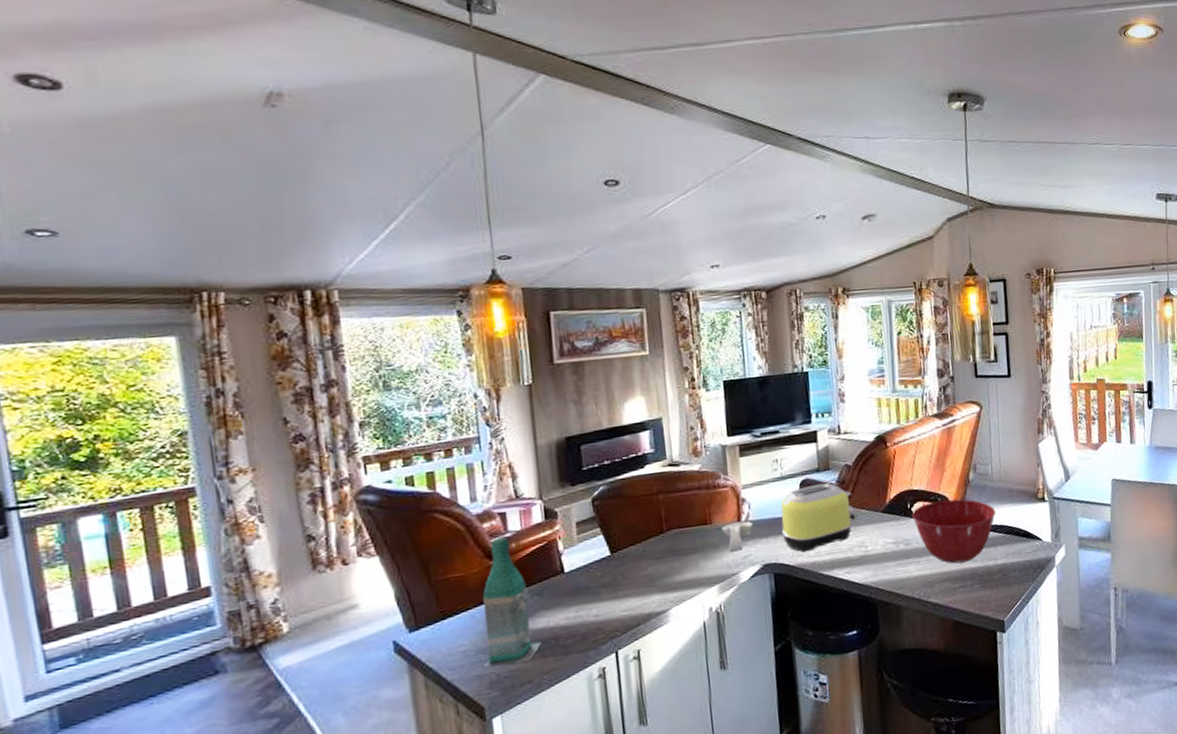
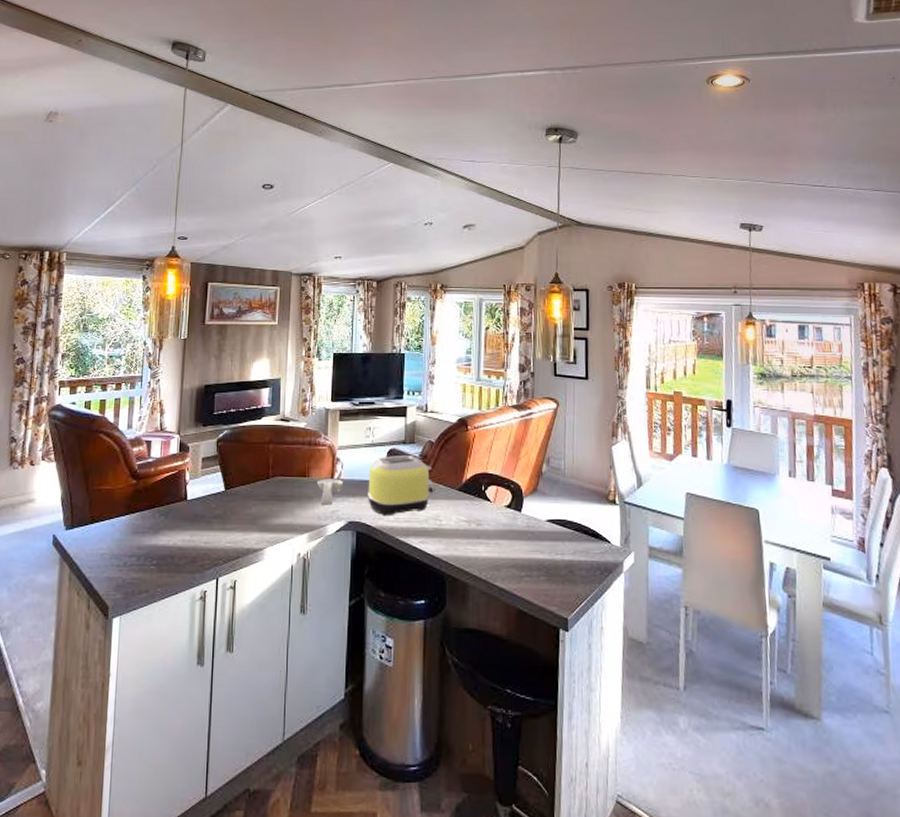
bottle: present [482,537,541,668] -> none [114,461,160,572]
mixing bowl: present [912,499,996,564] -> none [485,488,567,552]

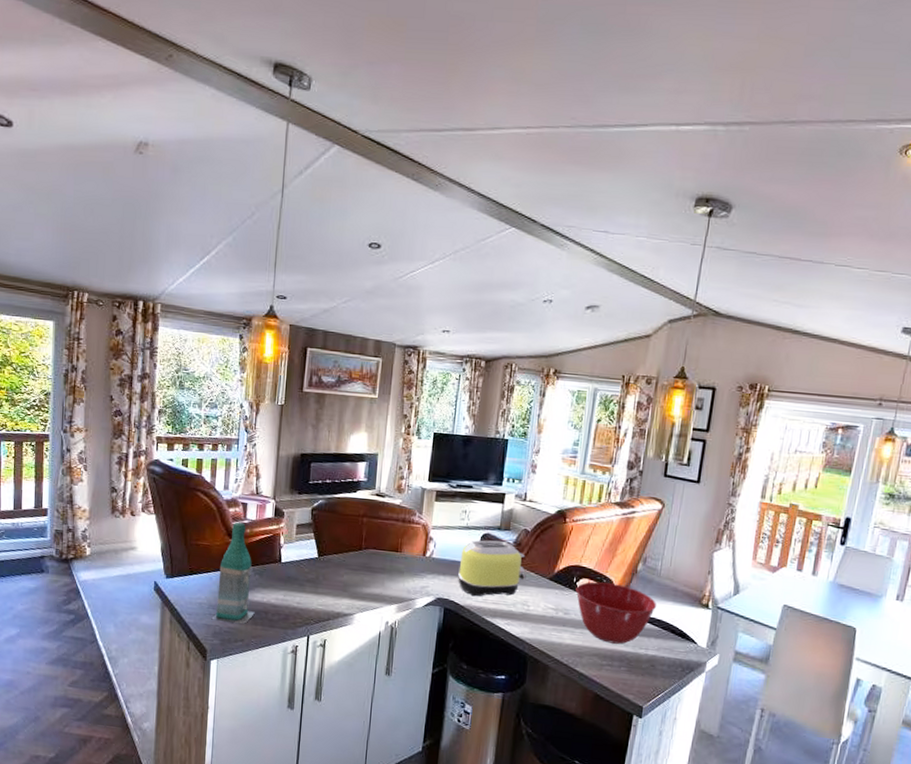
bottle: none [114,461,160,572] -> present [211,522,255,624]
spoon rest: present [317,479,344,505] -> none [409,555,435,581]
mixing bowl: none [485,488,567,552] -> present [576,581,657,644]

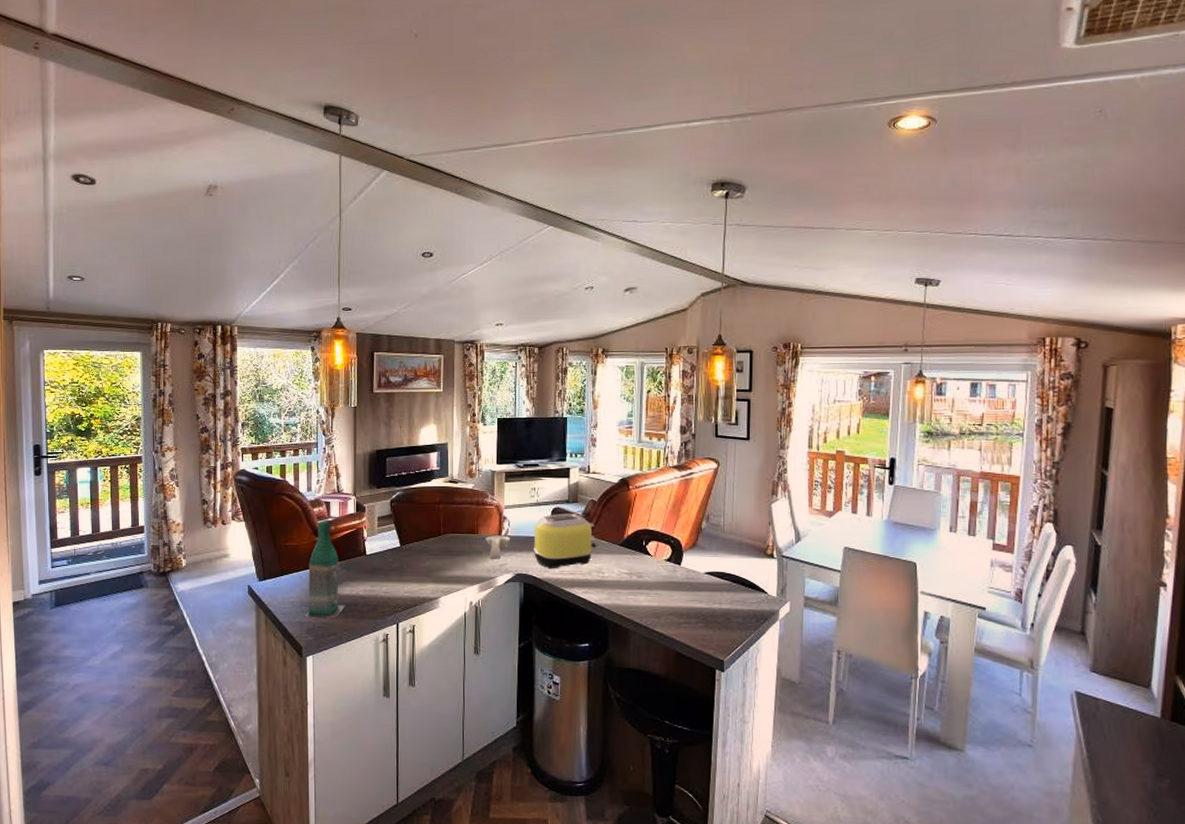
spoon rest: none [409,555,435,581] -> present [486,535,511,559]
mixing bowl: present [576,581,657,644] -> none [646,543,725,601]

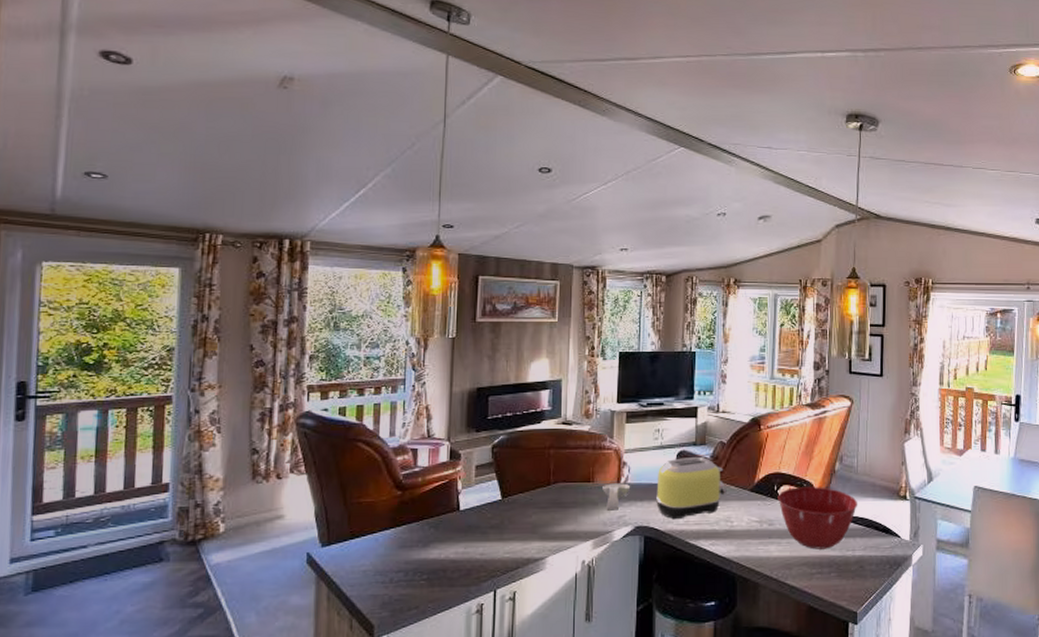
bottle: present [304,520,345,618] -> none [378,471,431,589]
mixing bowl: none [646,543,725,601] -> present [778,487,858,549]

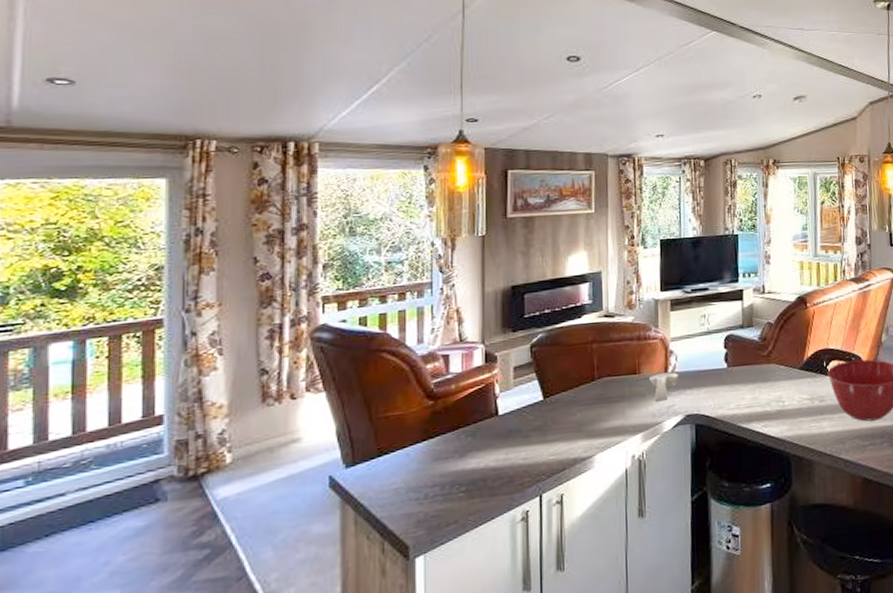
toaster: present [655,457,727,520] -> none [704,339,776,405]

